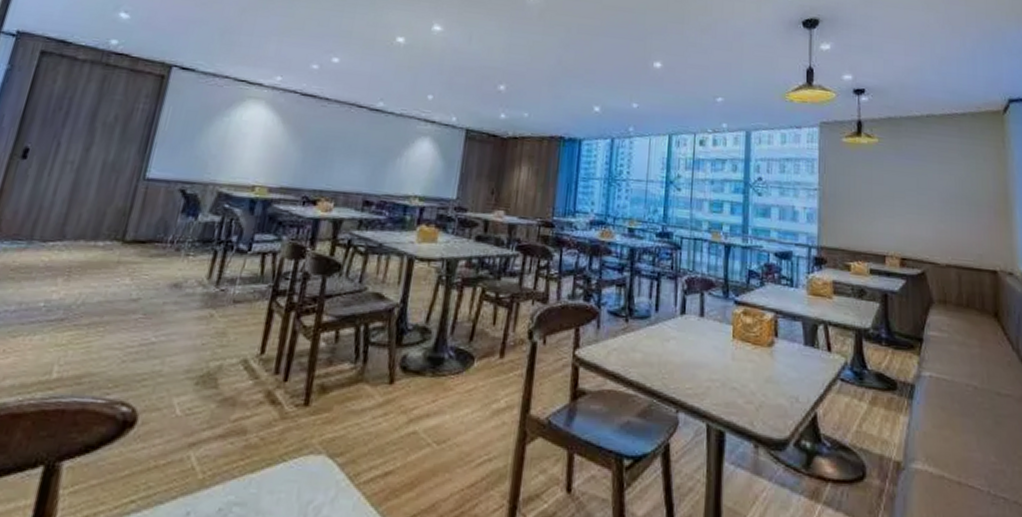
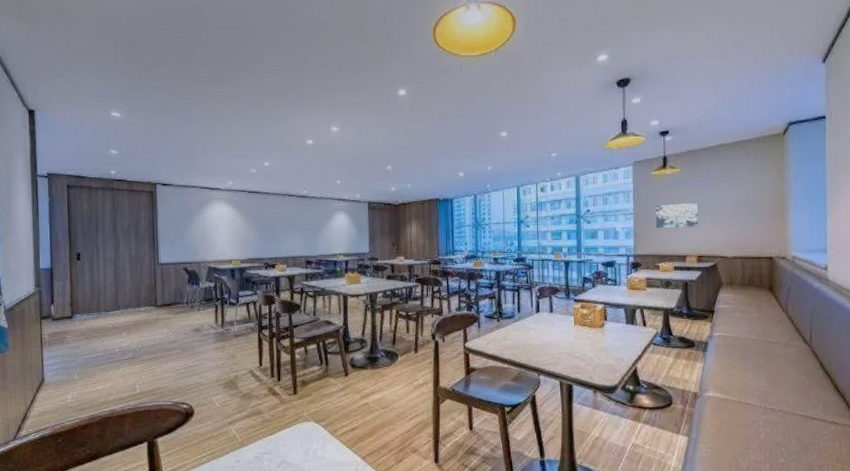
wall art: none [846,182,902,218] -> present [655,203,699,228]

